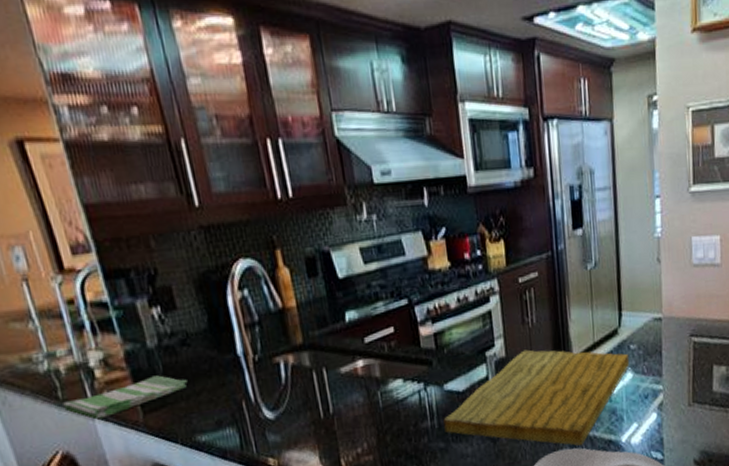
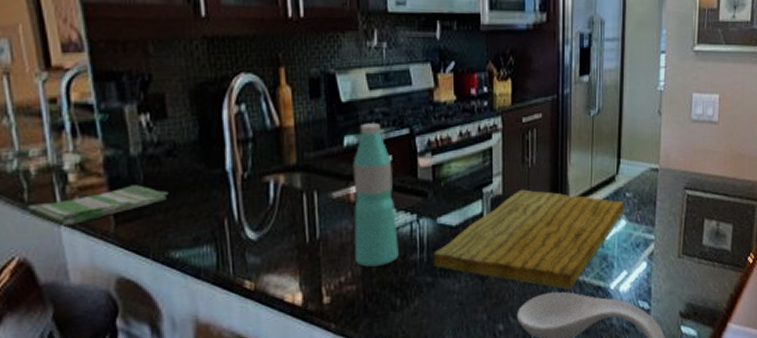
water bottle: none [356,296,411,437] -> present [353,123,399,267]

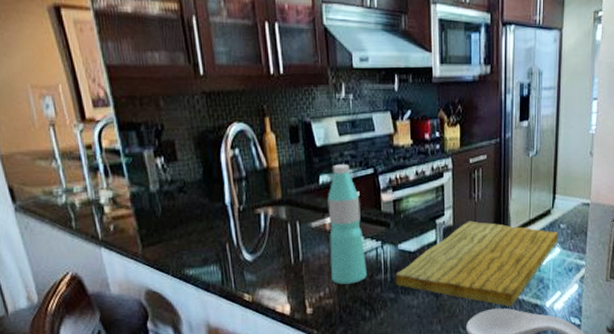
dish towel: present [28,185,168,227] -> none [76,215,182,249]

